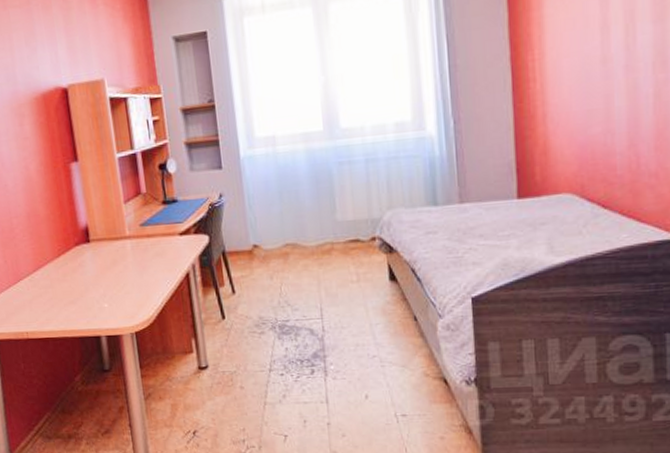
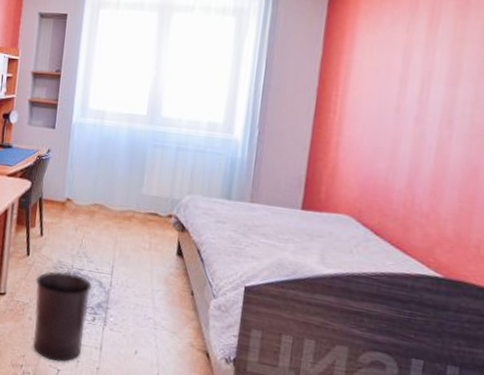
waste bin: none [238,326,307,428] -> present [32,270,93,362]

